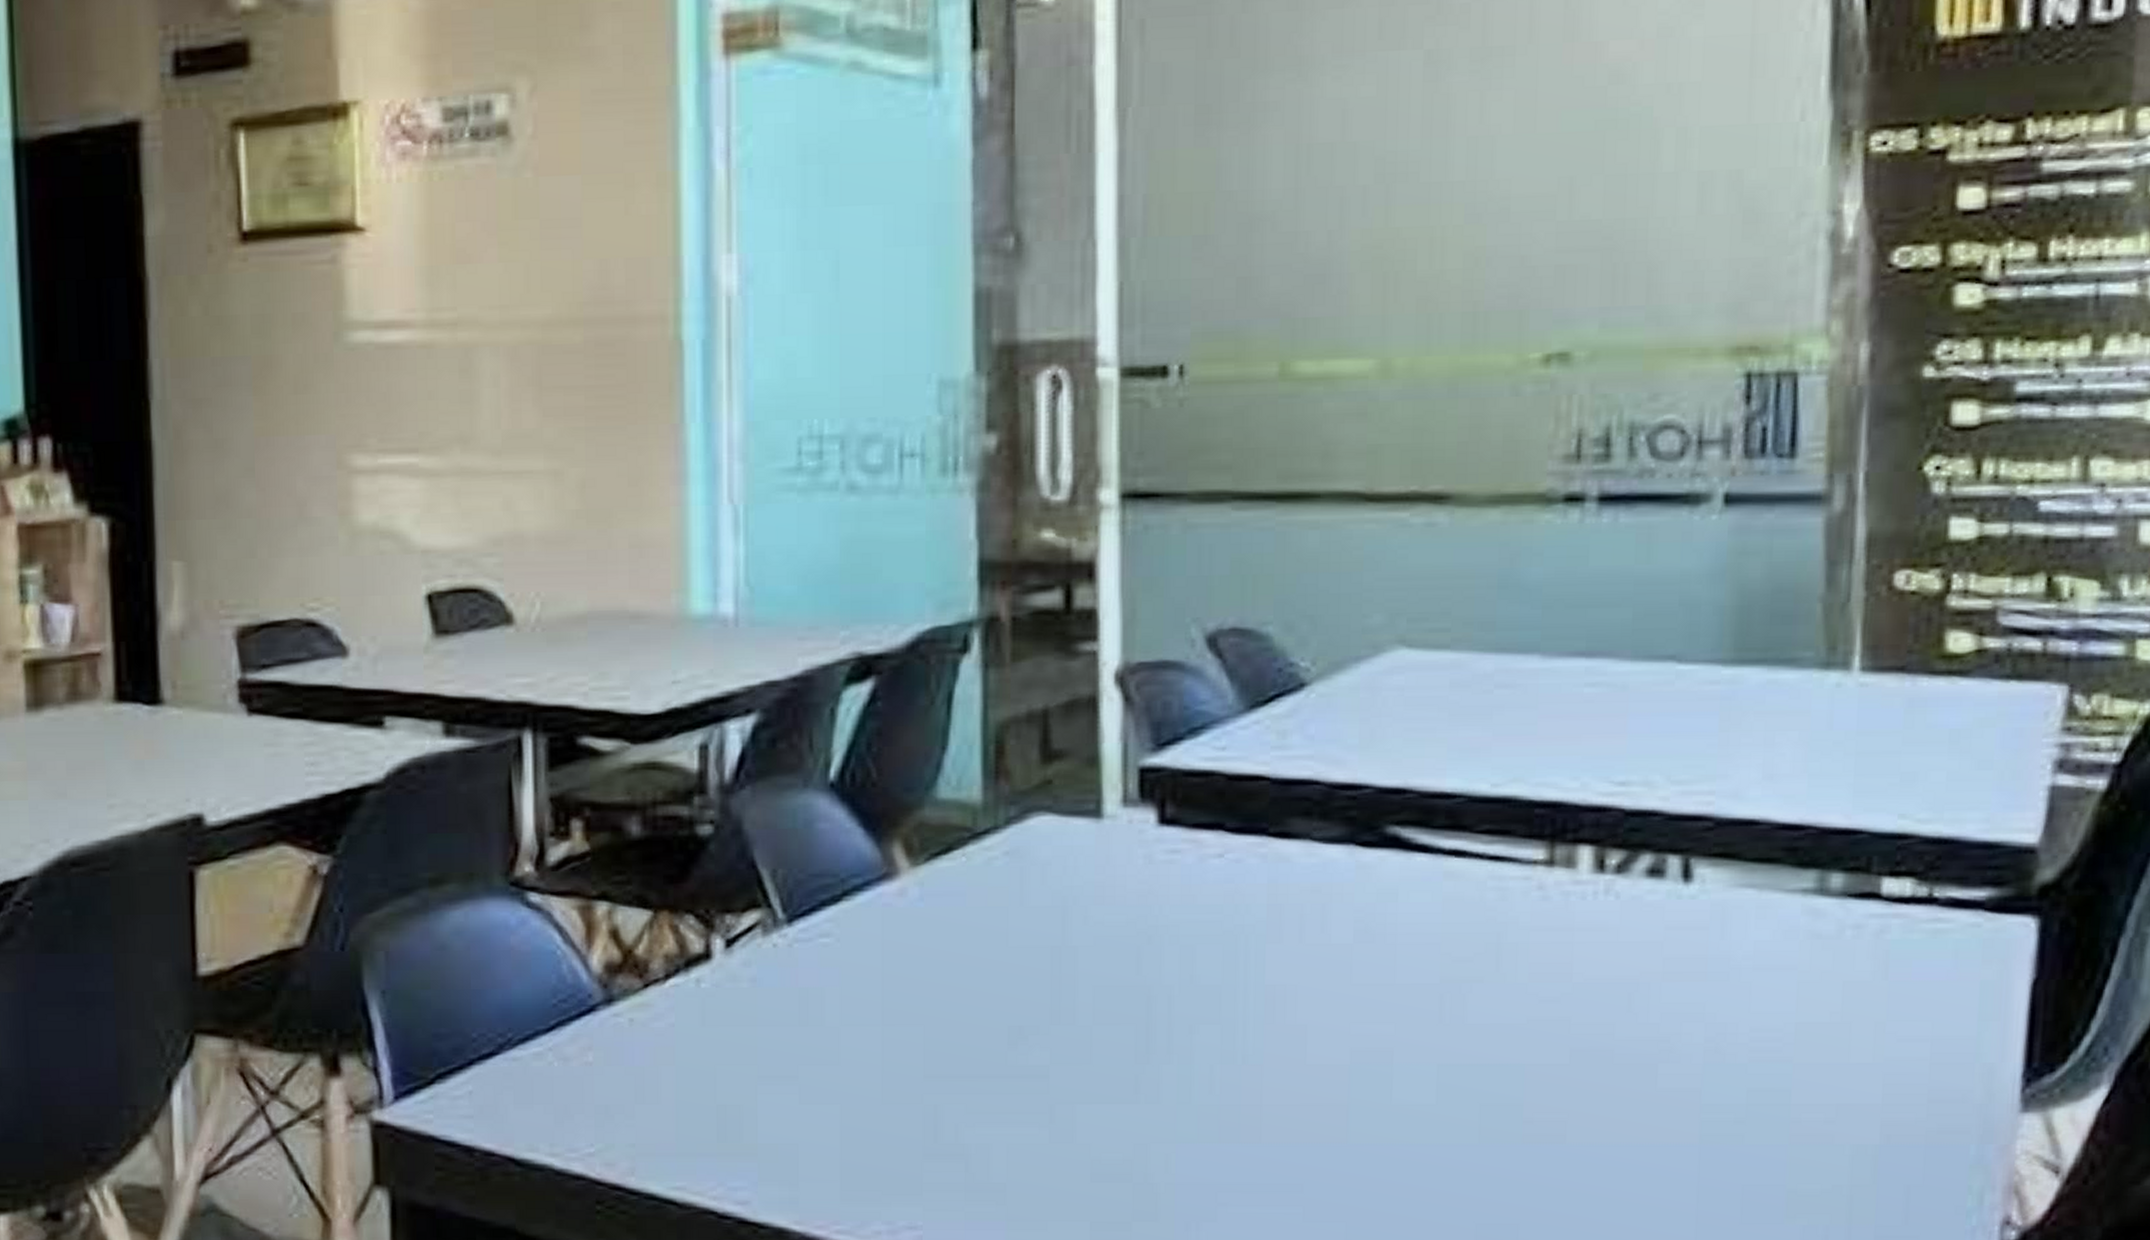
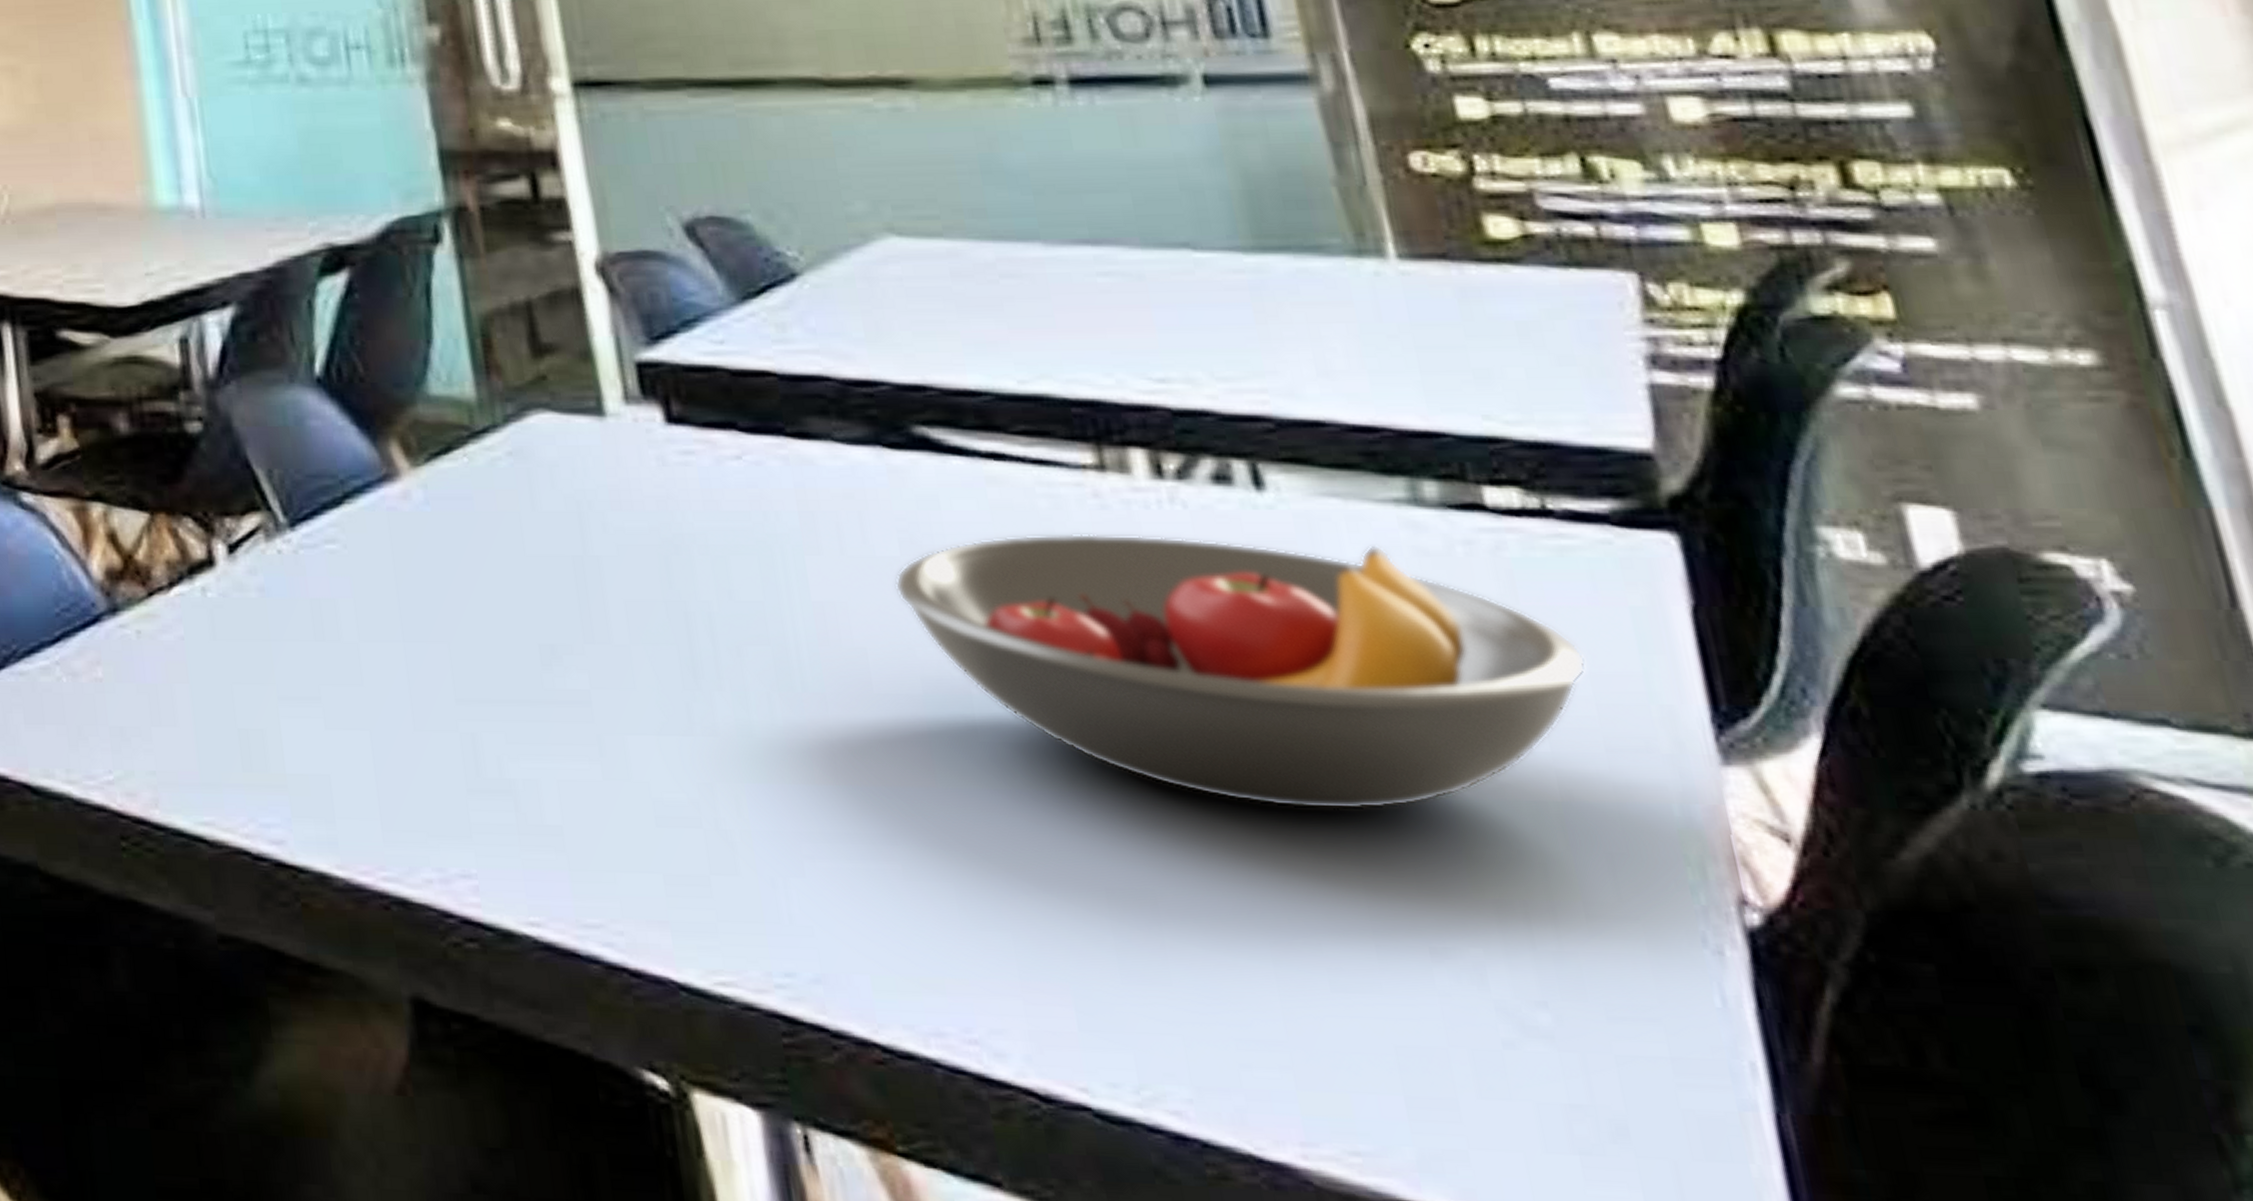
fruit bowl: none [1343,922,1932,1155] -> present [894,533,1587,811]

